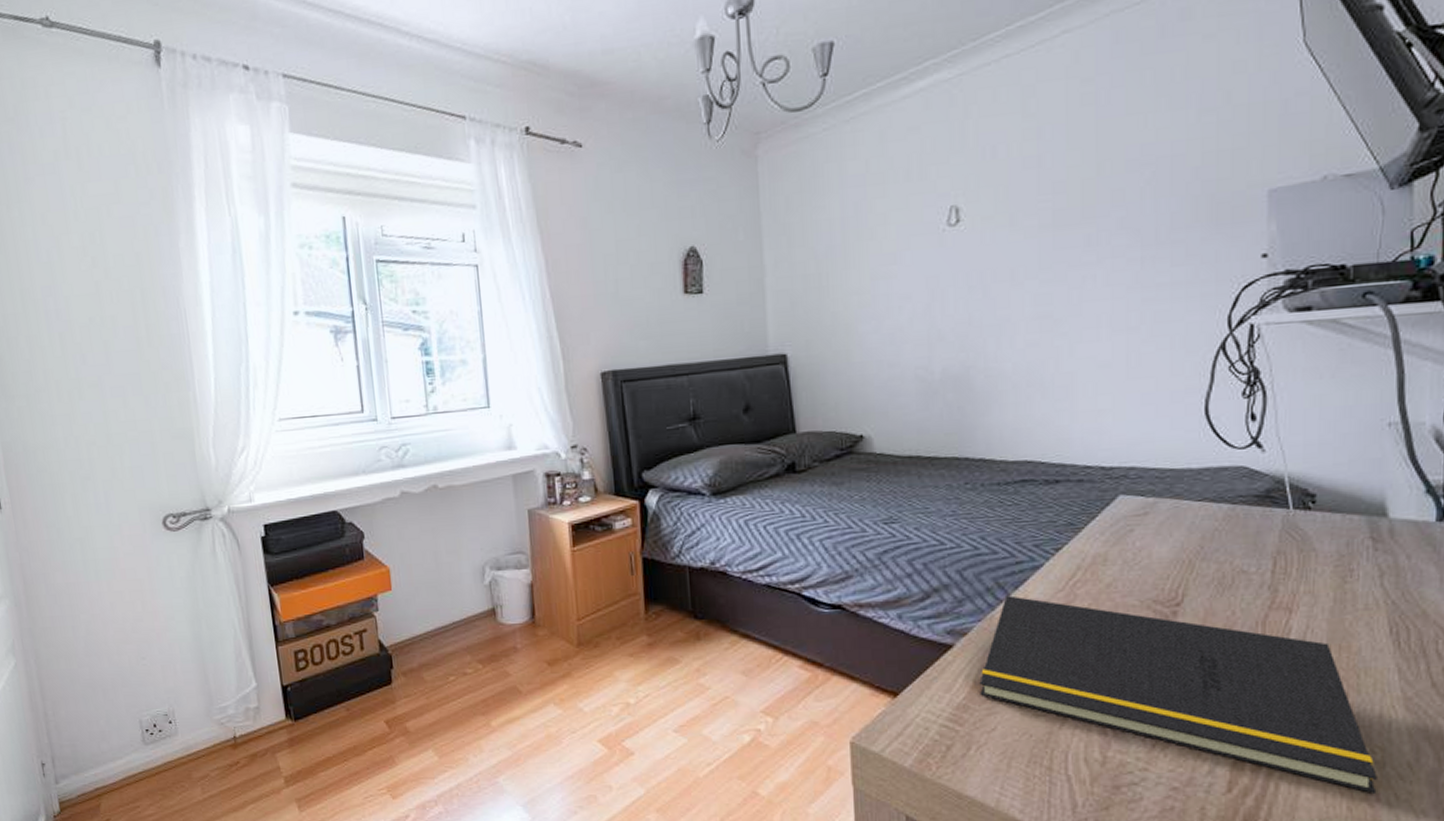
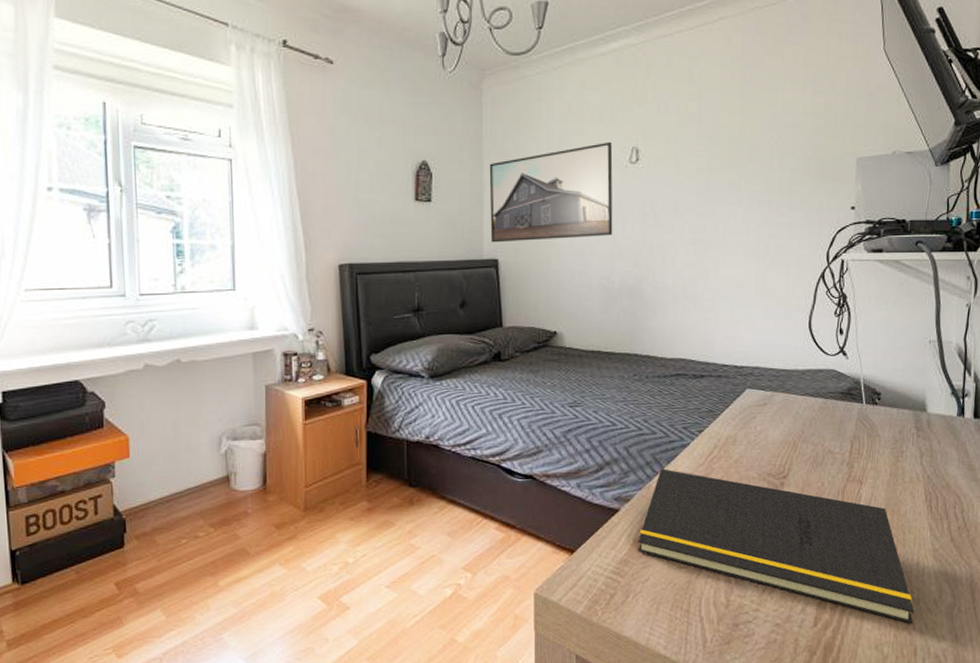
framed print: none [770,202,930,336] -> present [489,141,613,243]

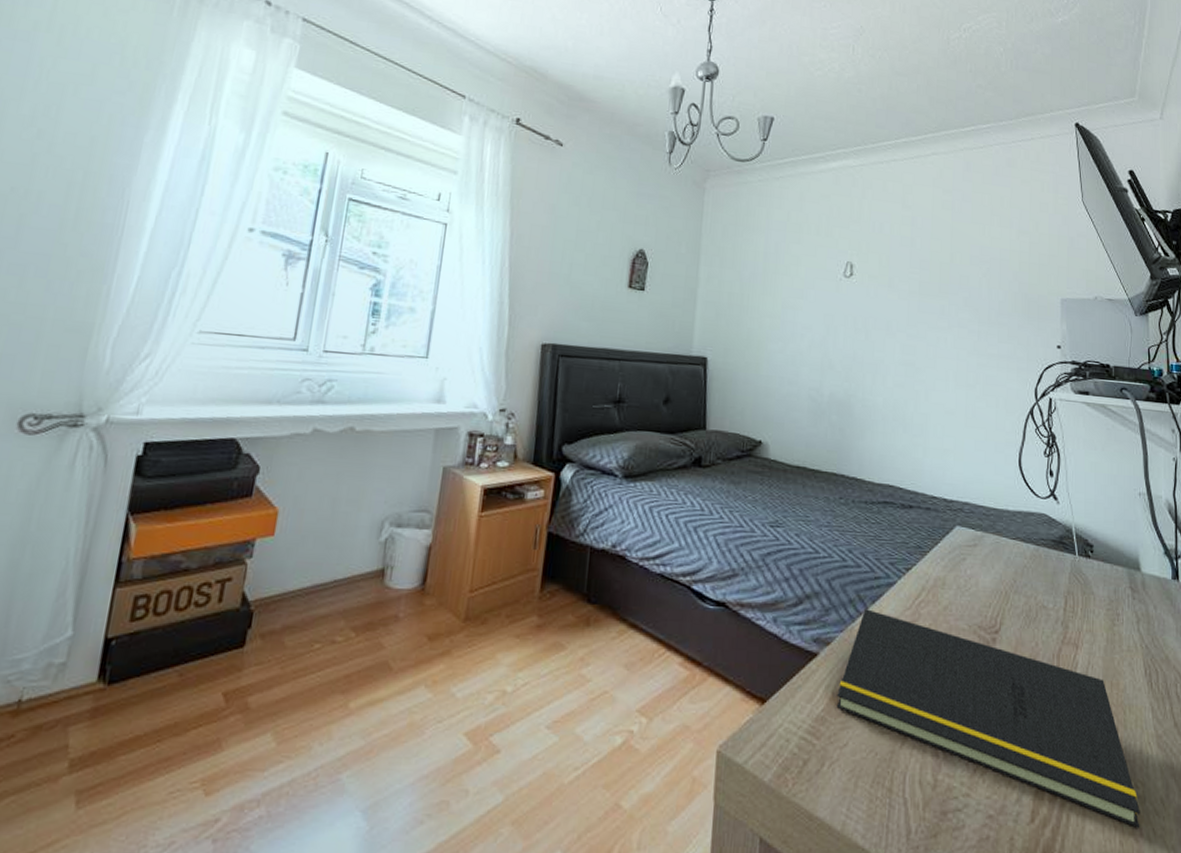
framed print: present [489,141,613,243] -> none [701,253,828,347]

